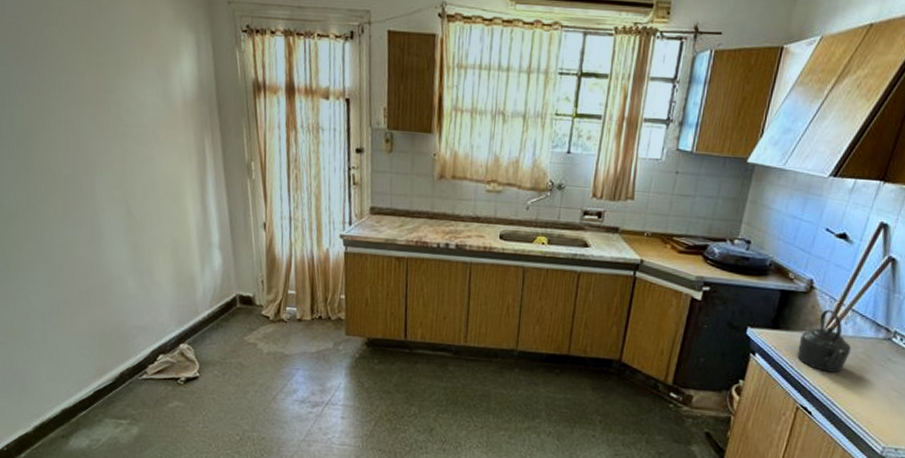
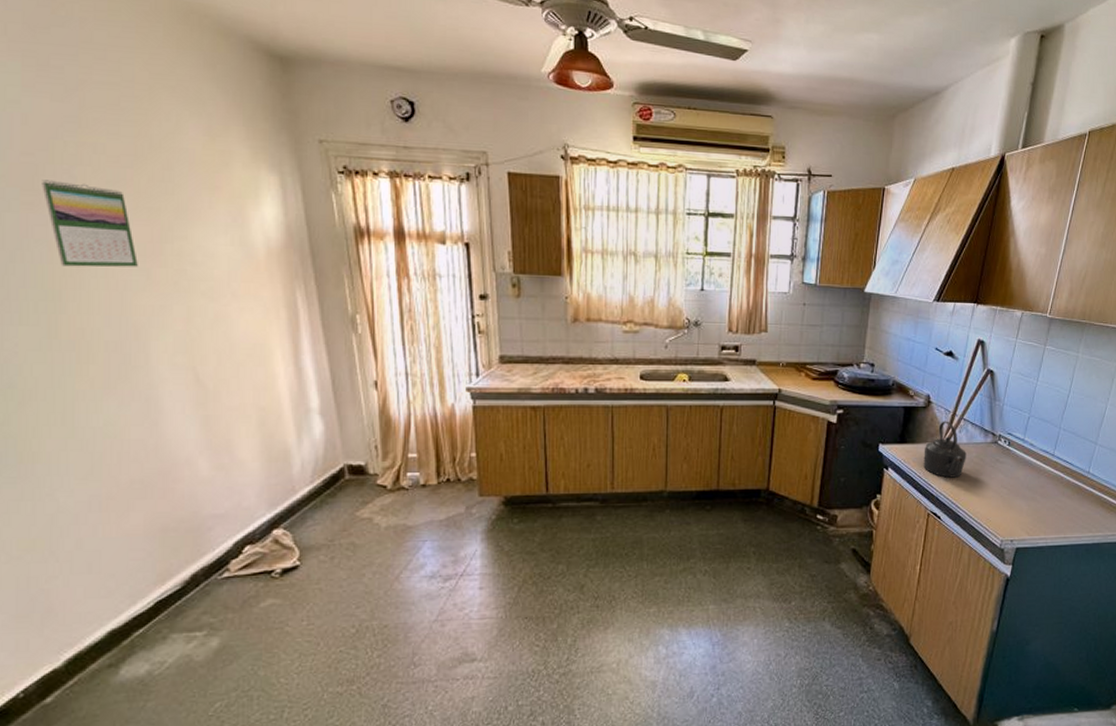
calendar: none [24,38,89,113] -> present [42,180,138,268]

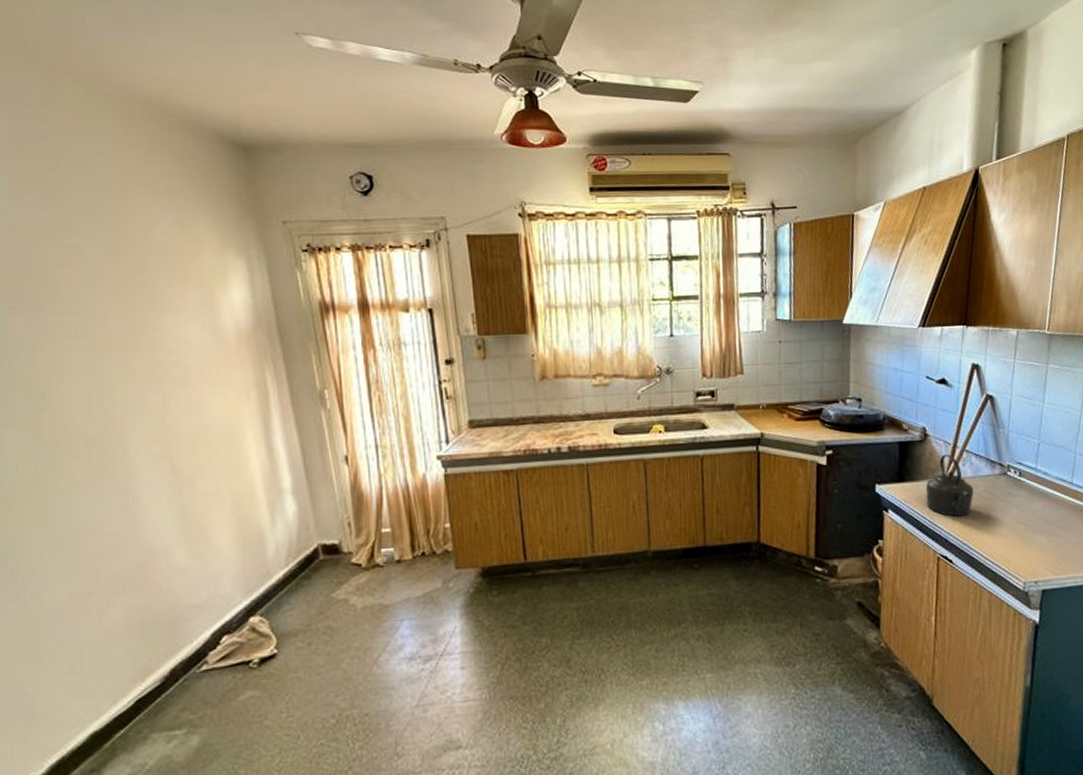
calendar: present [42,180,138,268] -> none [26,284,115,366]

